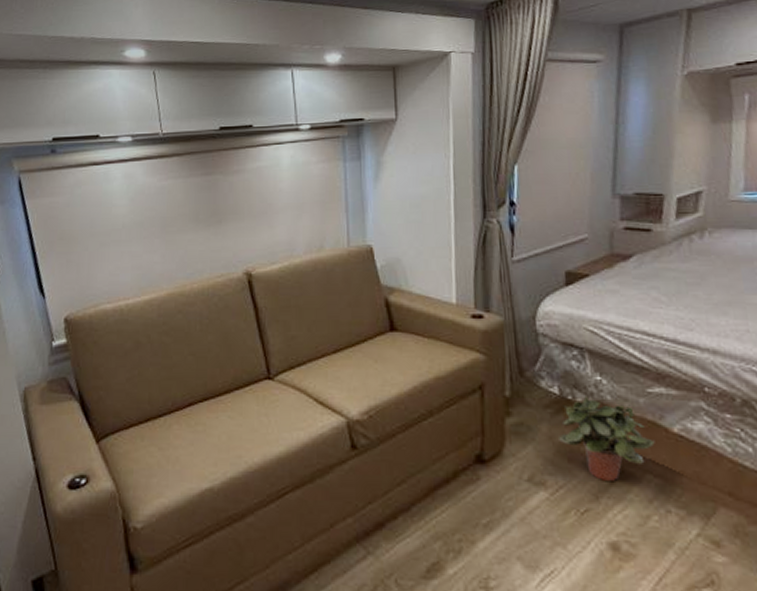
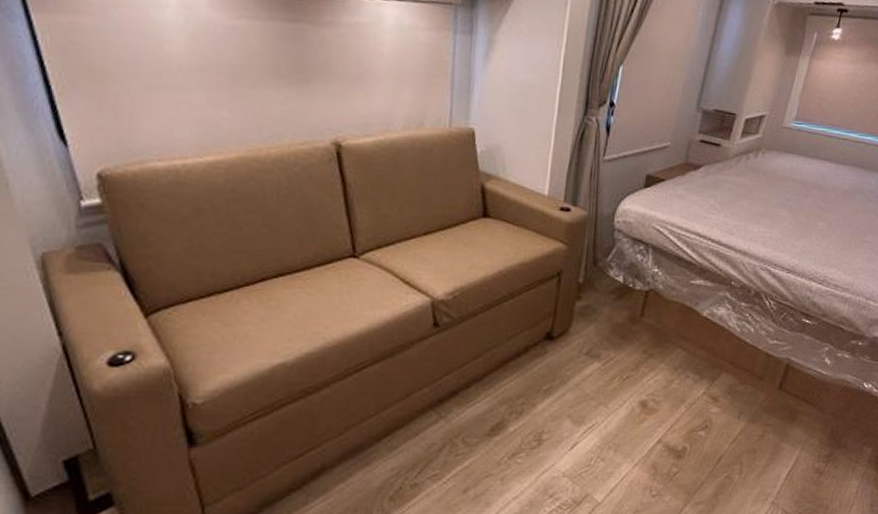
potted plant: present [559,396,655,481] -> none [616,284,688,354]

